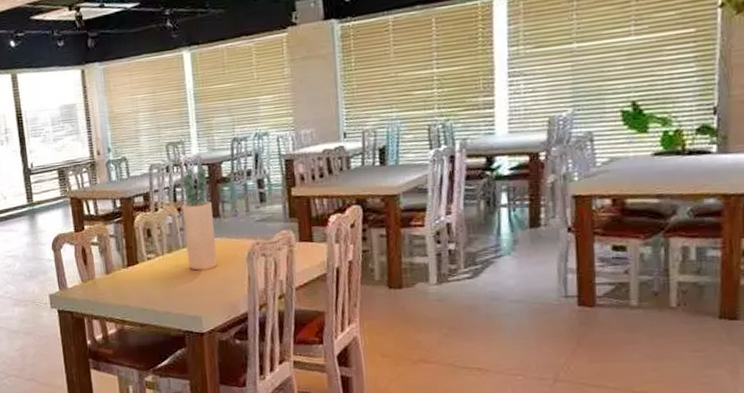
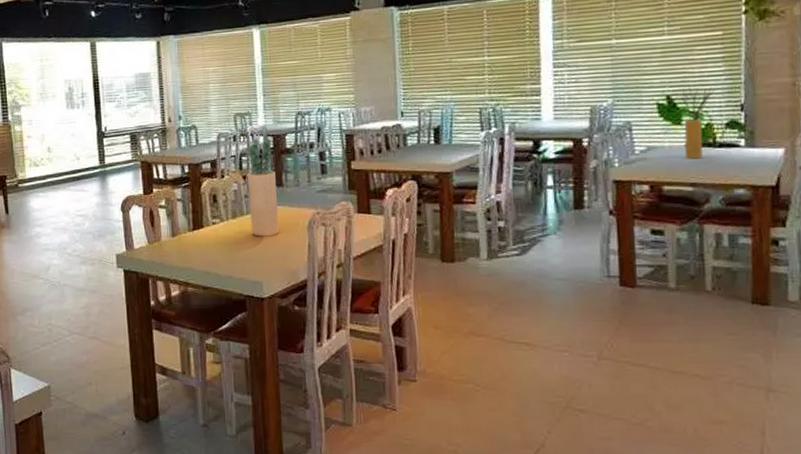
vase: none [647,90,685,169] -> present [680,86,715,159]

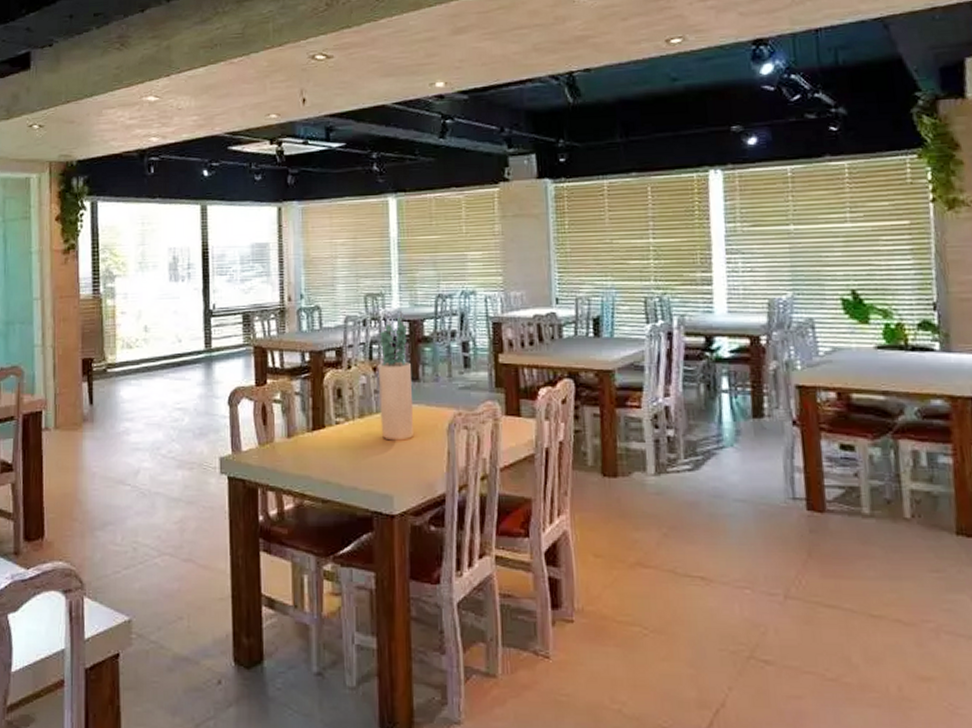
vase: present [680,86,715,159] -> none [867,280,904,364]

